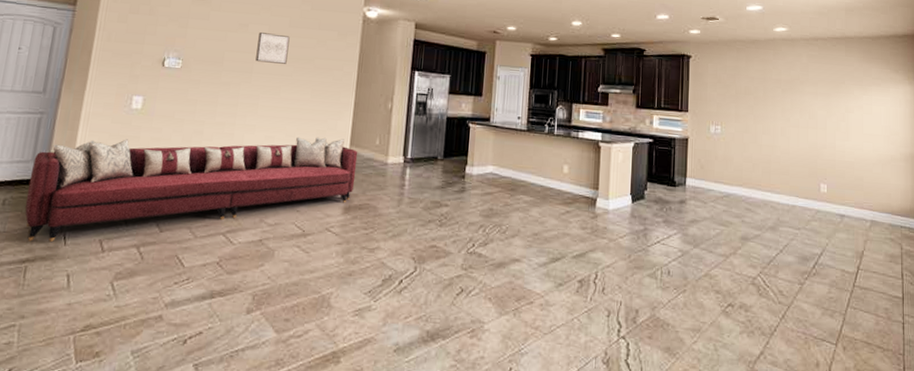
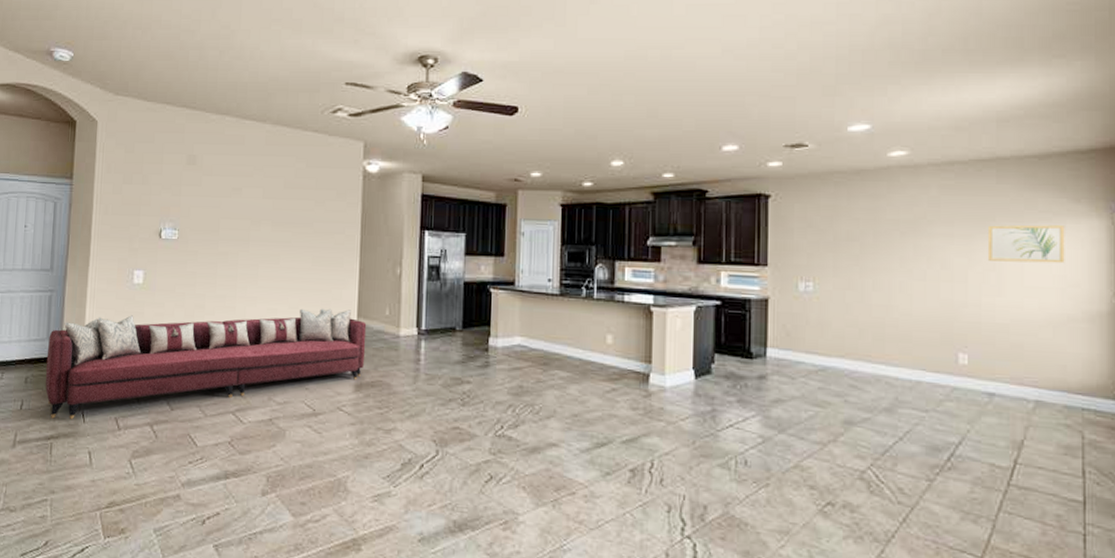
wall art: present [255,32,290,64] -> none [252,196,286,230]
wall art: none [839,87,889,117] -> present [987,224,1065,264]

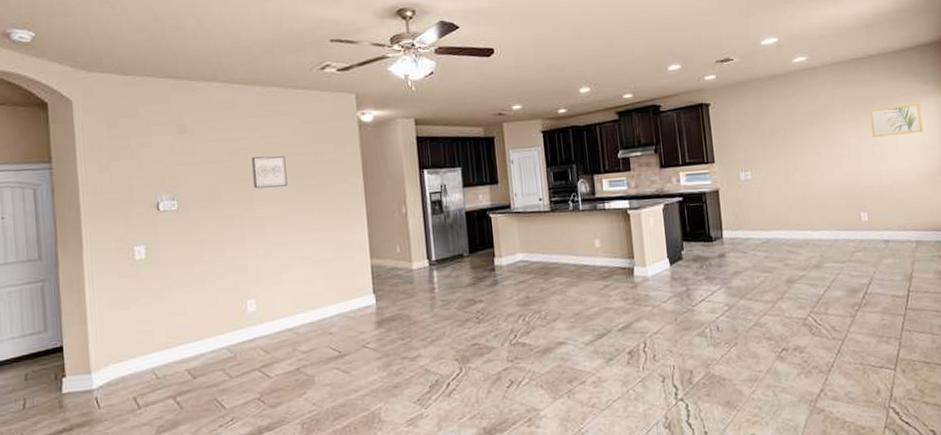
sofa: present [45,308,367,420] -> none [46,252,383,411]
wall art: none [252,196,286,230] -> present [252,156,287,189]

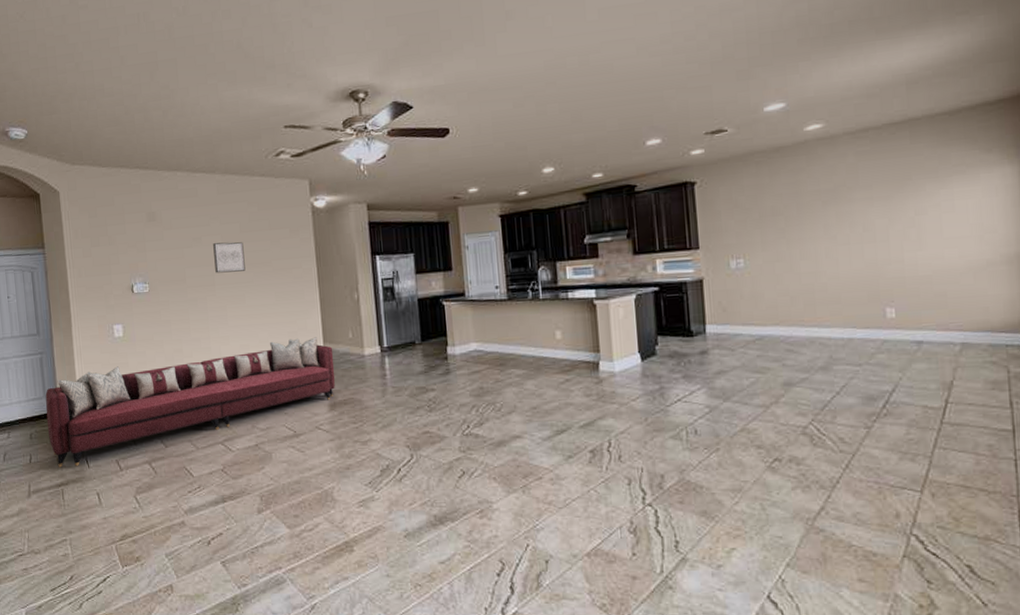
sofa: none [46,252,383,411] -> present [45,337,336,468]
wall art: present [869,103,923,137] -> none [904,176,981,218]

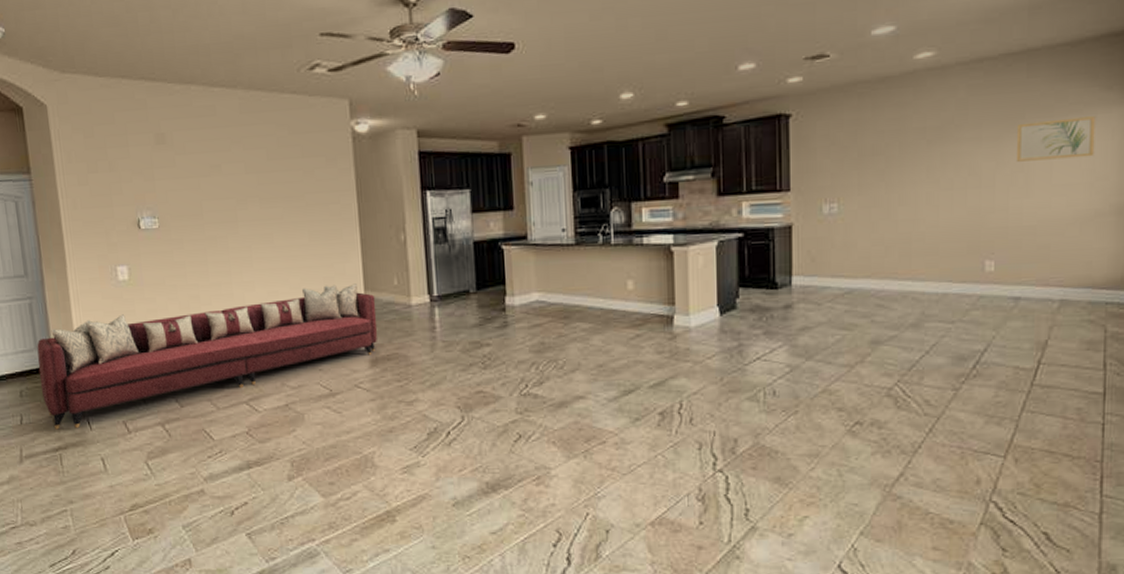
wall art: present [213,242,246,273] -> none [235,171,274,208]
wall art: none [904,176,981,218] -> present [1015,116,1096,162]

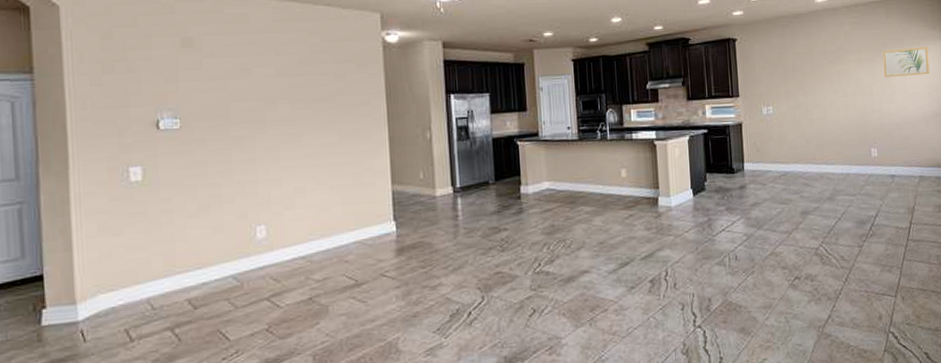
sofa: present [37,283,378,430] -> none [24,178,404,346]

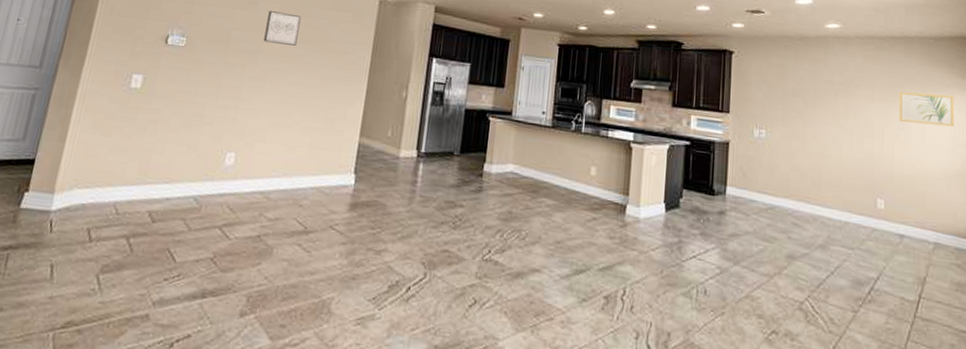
wall art: none [265,74,304,109] -> present [263,11,301,46]

